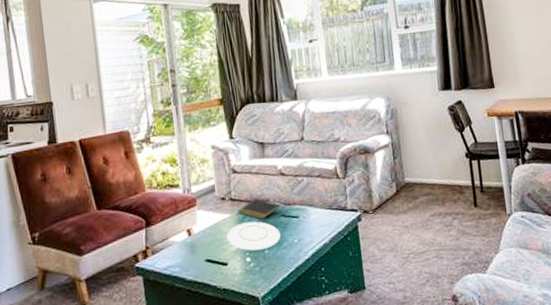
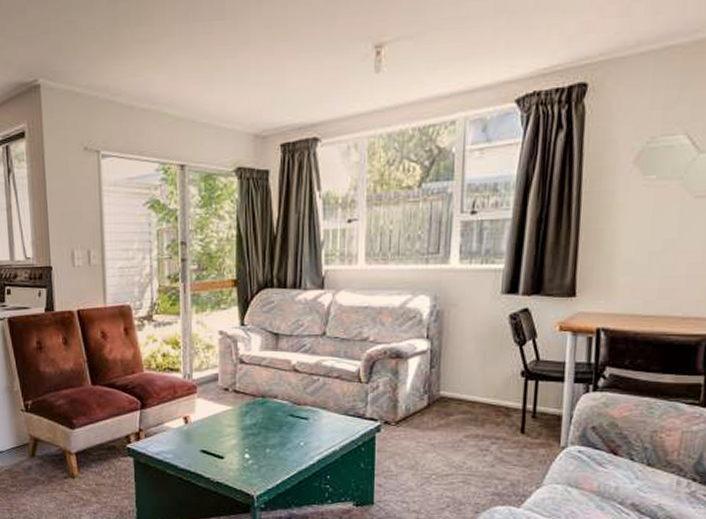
plate: present [226,221,281,251] -> none [226,417,285,448]
notepad: present [238,198,282,219] -> none [241,393,291,416]

